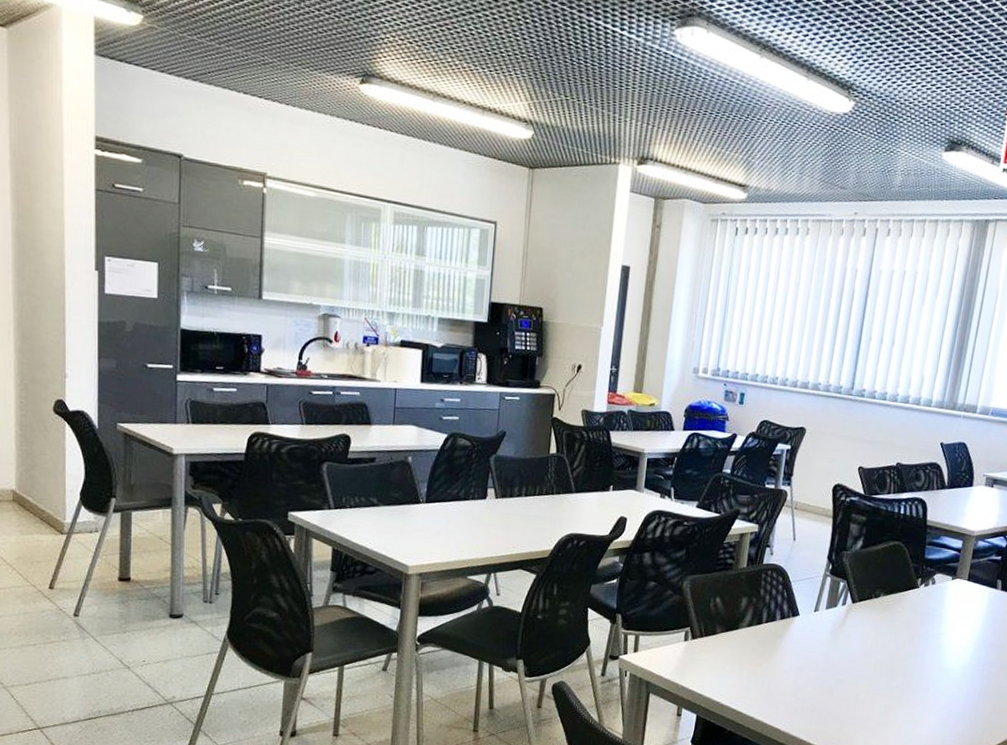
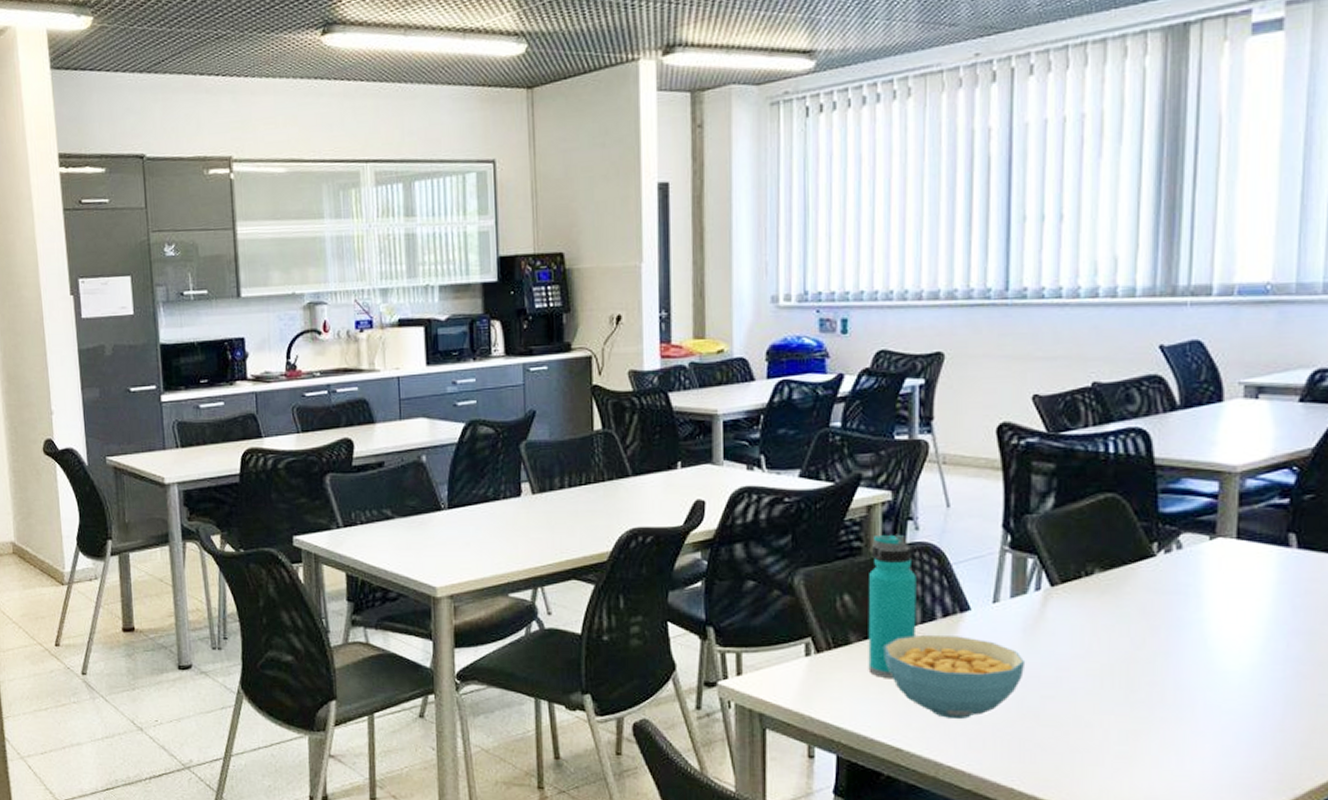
water bottle: none [726,556,767,662] -> present [868,534,917,679]
cereal bowl: none [738,630,830,693] -> present [884,634,1026,719]

